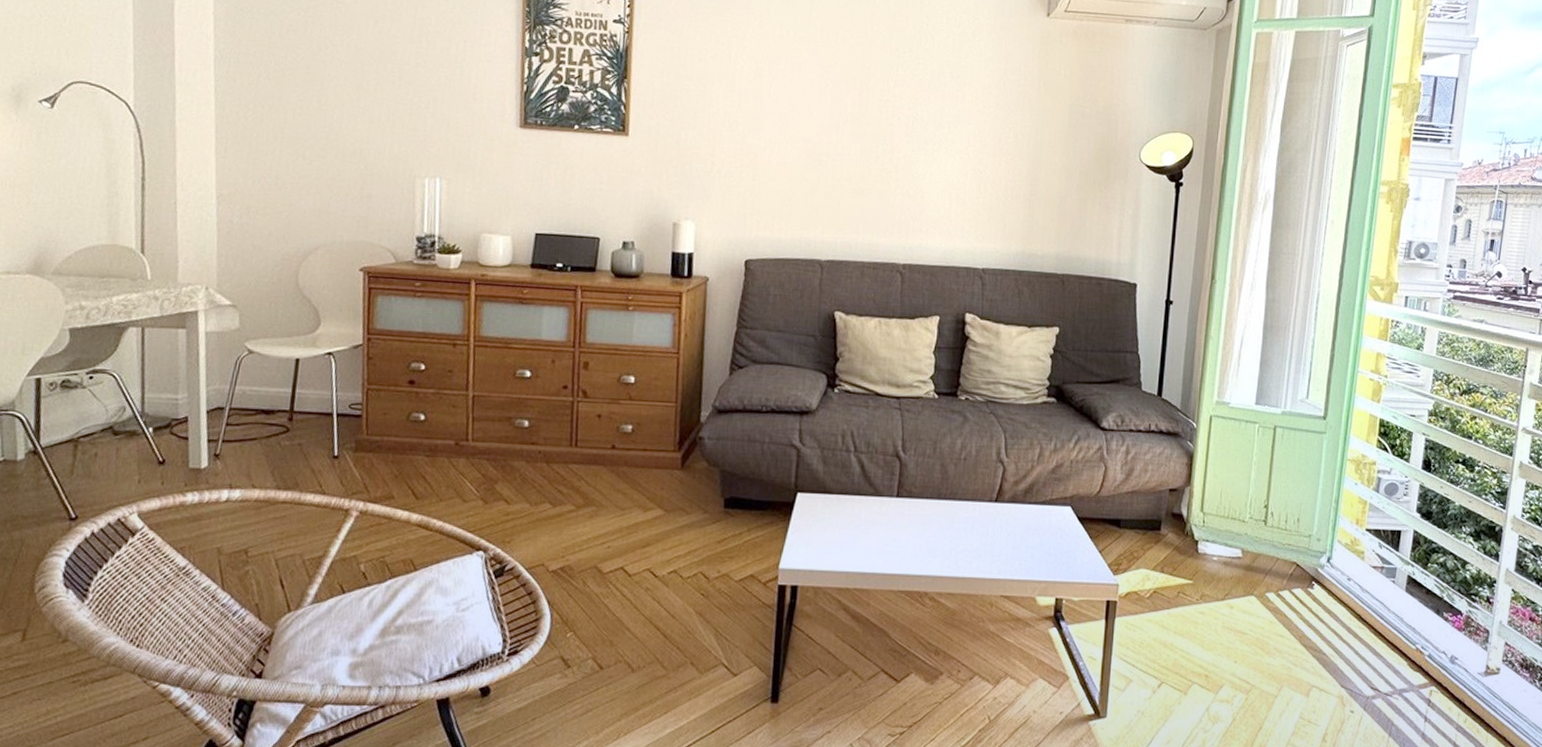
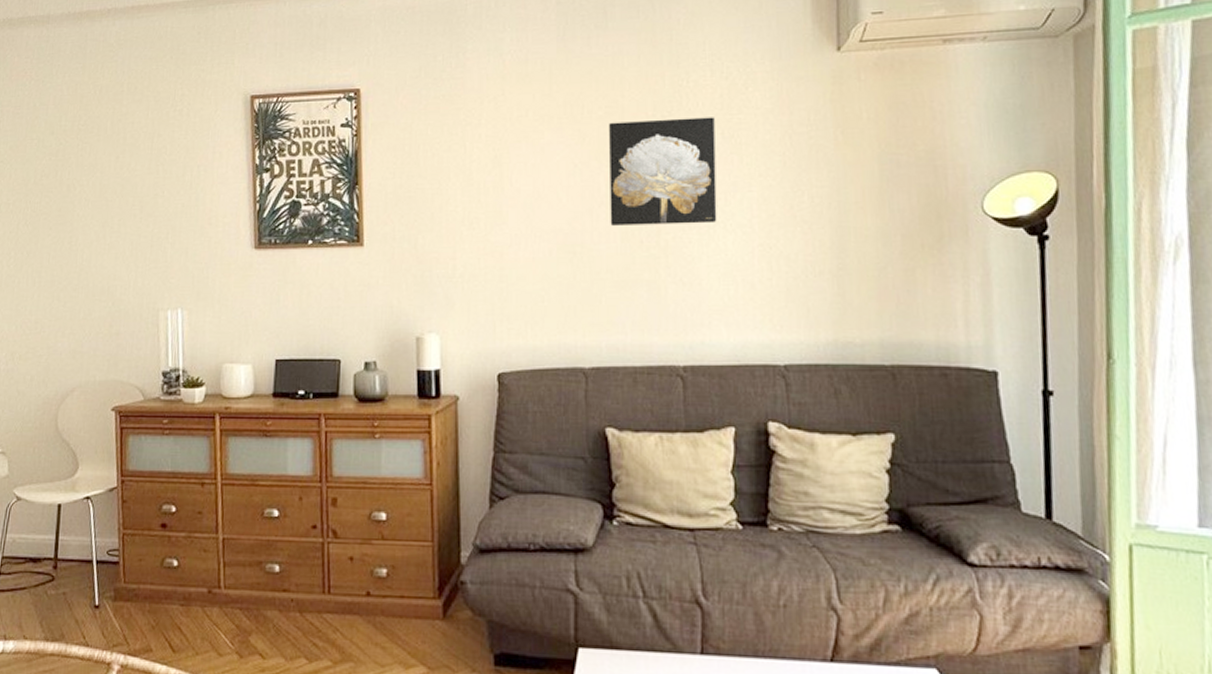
wall art: none [853,51,946,148] -> present [609,117,717,226]

